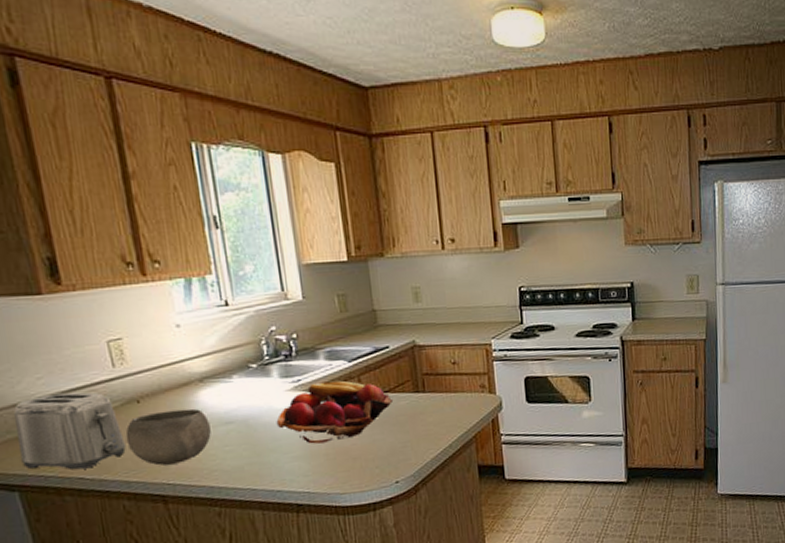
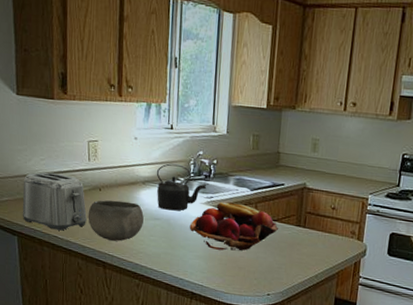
kettle: none [216,348,290,409] -> present [156,163,207,211]

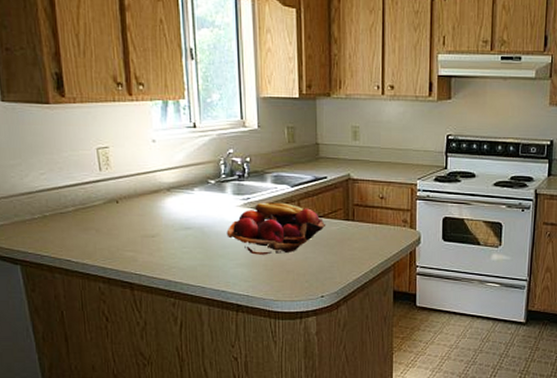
toaster: present [22,172,87,231] -> none [20,188,105,253]
bowl: present [88,200,144,242] -> none [105,212,173,258]
kettle: present [156,163,207,211] -> none [182,165,242,217]

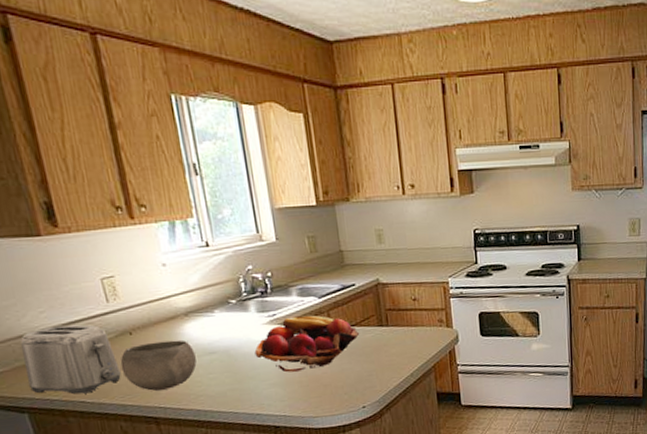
toaster: none [20,188,105,253] -> present [20,325,121,394]
bowl: none [105,212,173,258] -> present [120,340,197,391]

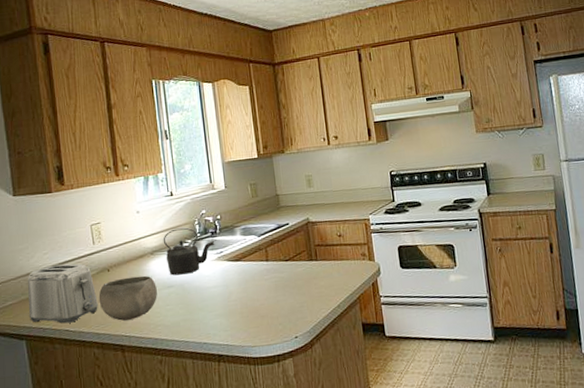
kettle: none [199,285,266,341] -> present [163,227,215,276]
fruit basket: present [254,315,360,373] -> none [204,252,293,304]

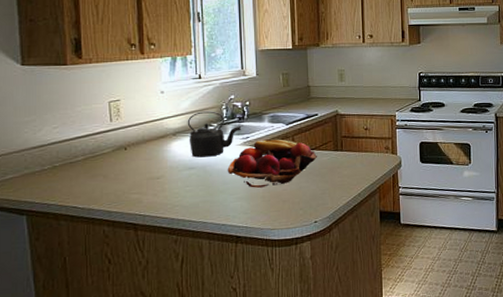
toaster: present [27,263,98,324] -> none [31,139,111,200]
bowl: present [98,275,157,321] -> none [113,156,177,200]
fruit basket: none [204,252,293,304] -> present [227,139,318,188]

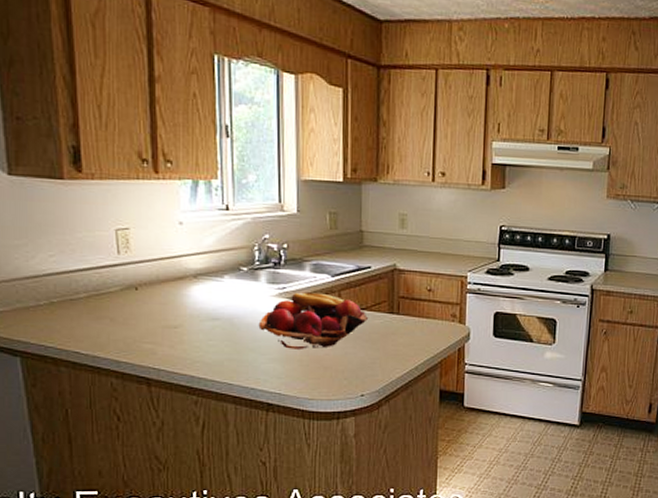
kettle: present [187,111,242,158] -> none [211,251,277,307]

